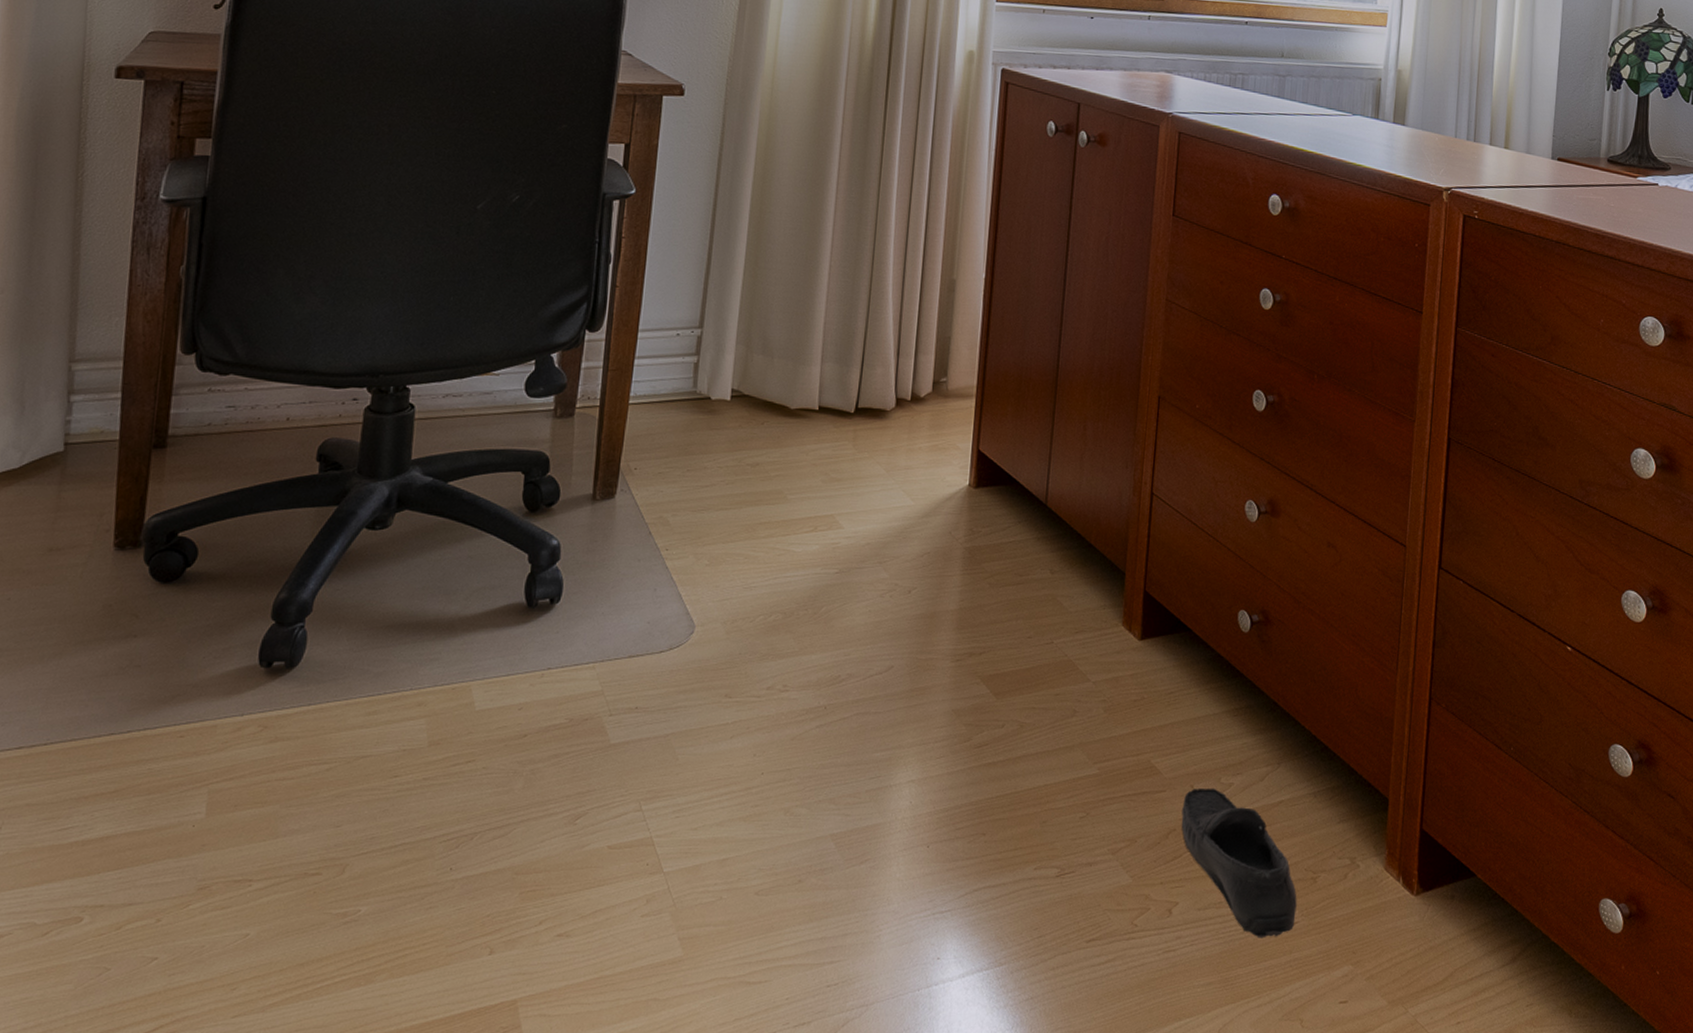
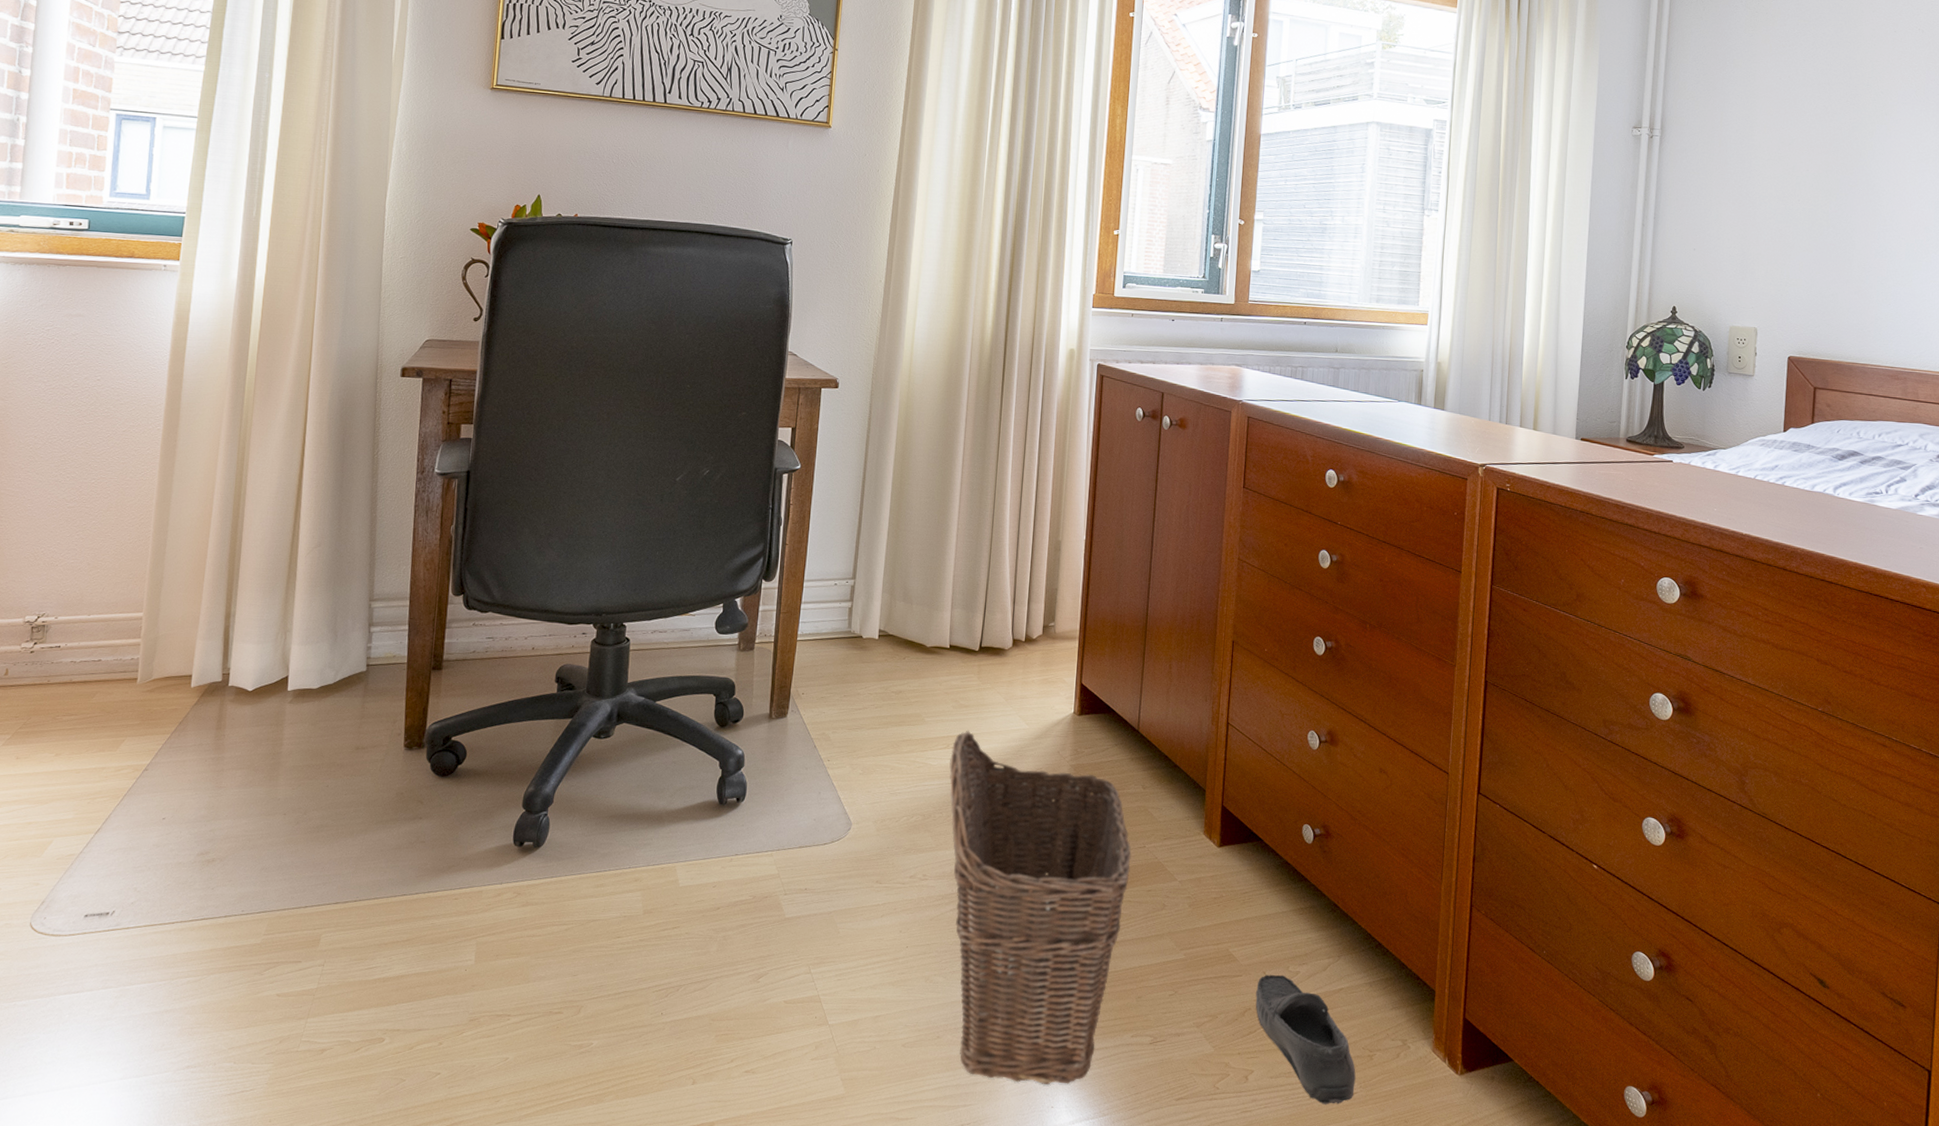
wicker basket: none [817,508,1037,931] -> present [949,730,1132,1085]

